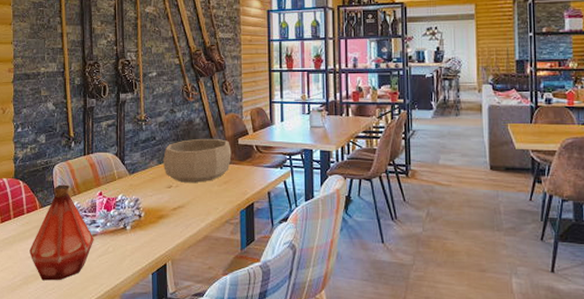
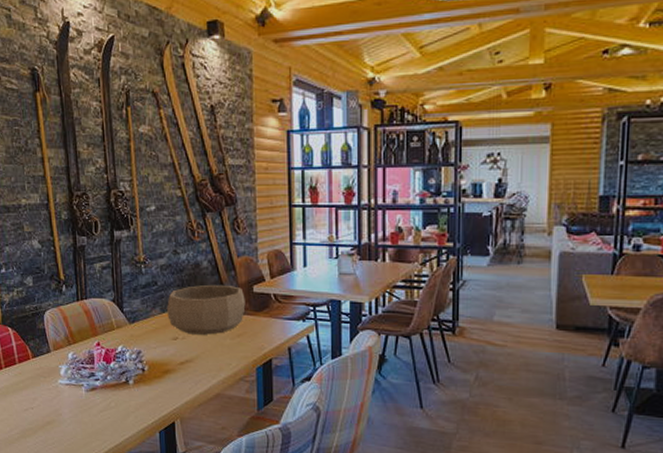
bottle: present [29,184,94,281] -> none [25,333,94,435]

